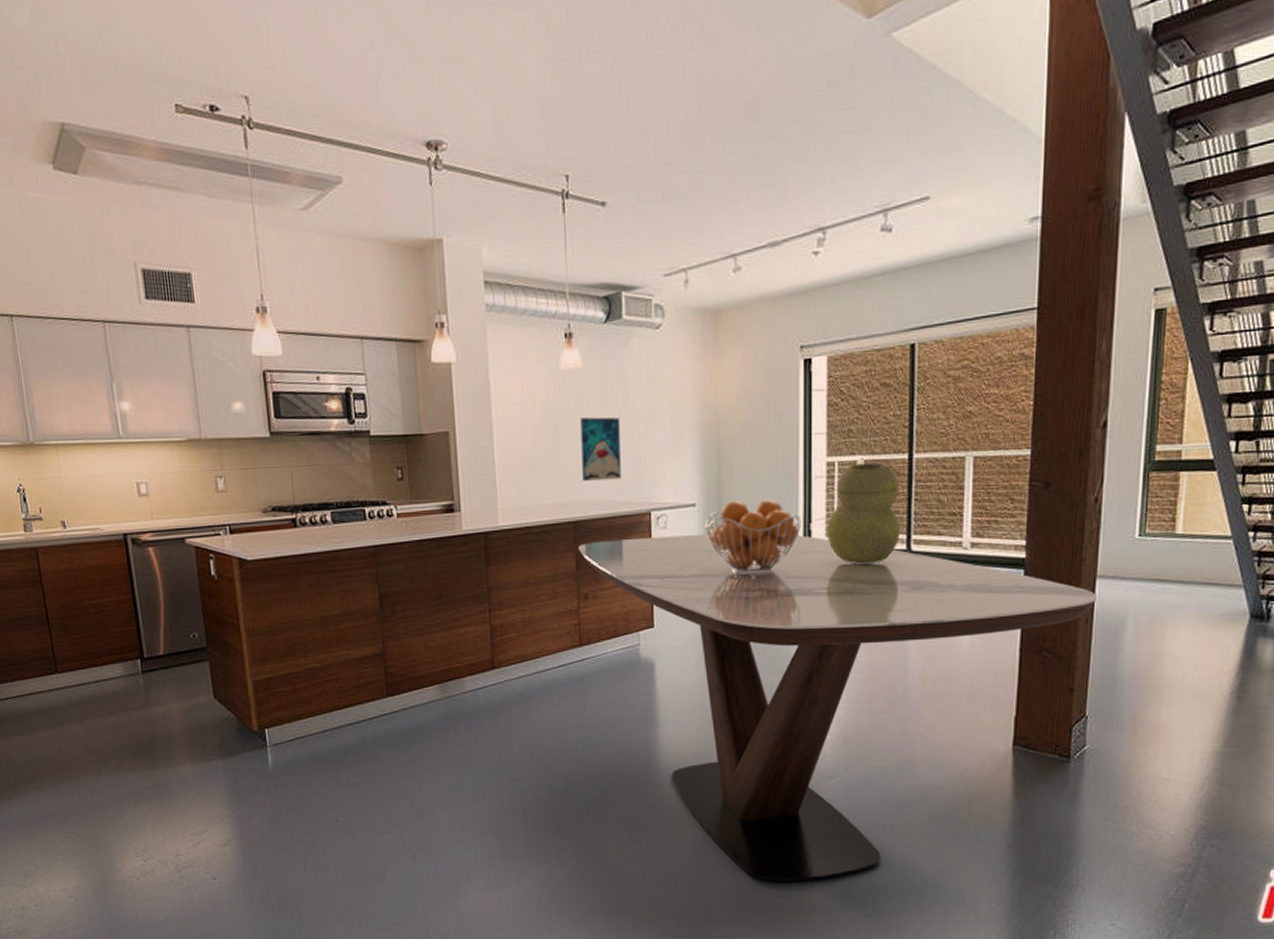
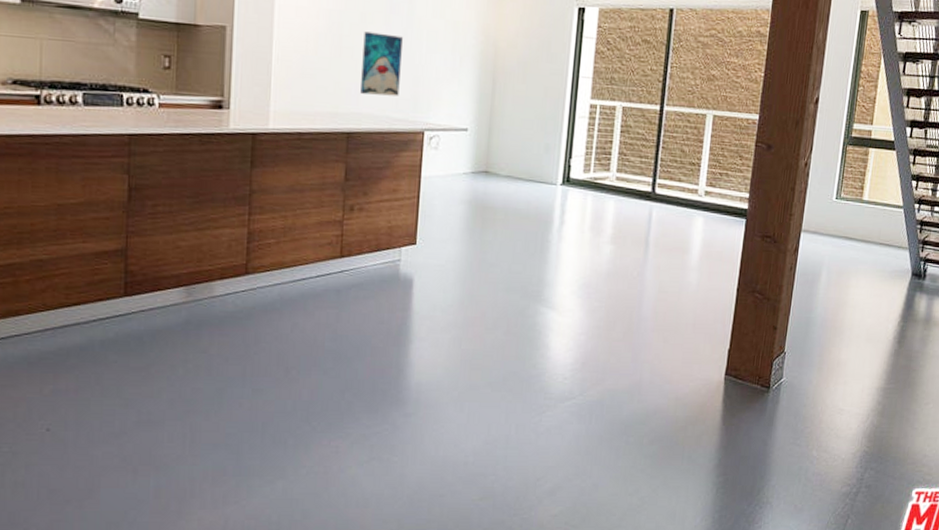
dining table: present [578,534,1098,883] -> none [349,154,801,501]
fruit basket: present [705,499,801,574] -> none [474,130,563,202]
vase: present [827,462,901,565] -> none [584,108,650,203]

